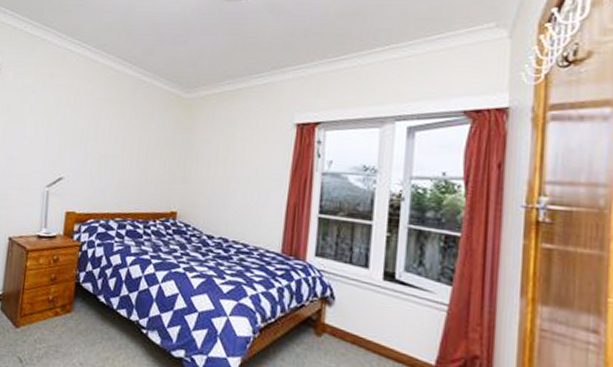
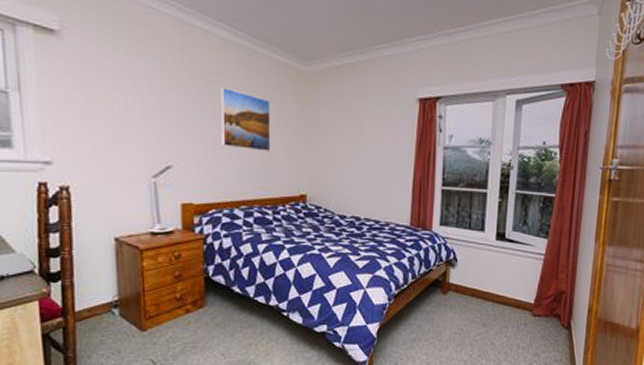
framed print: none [106,111,153,169] -> present [220,86,271,151]

